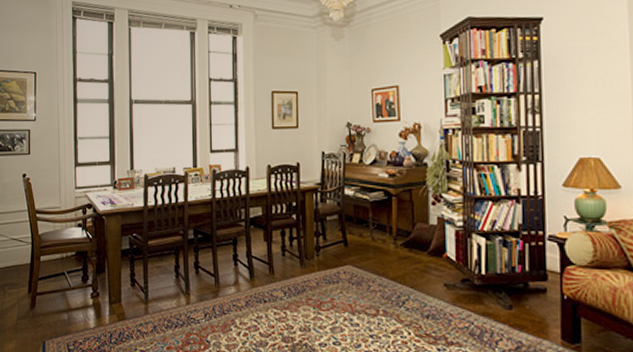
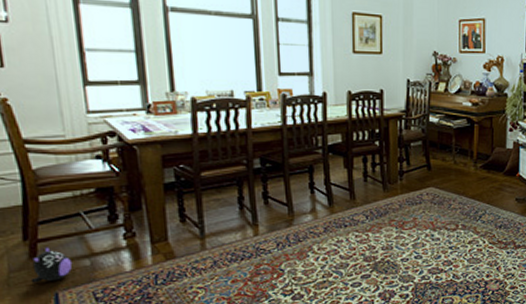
plush toy: none [29,300,56,330] -> present [30,247,73,283]

